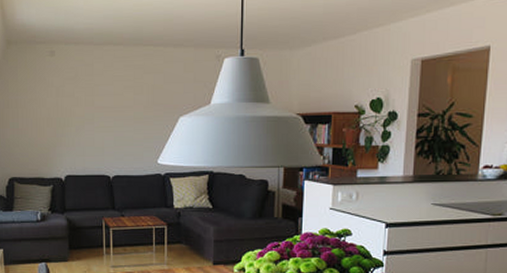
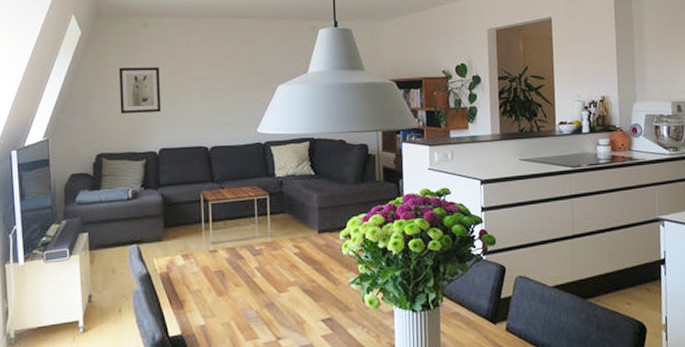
wall art: none [28,95,67,140] -> present [119,66,161,114]

